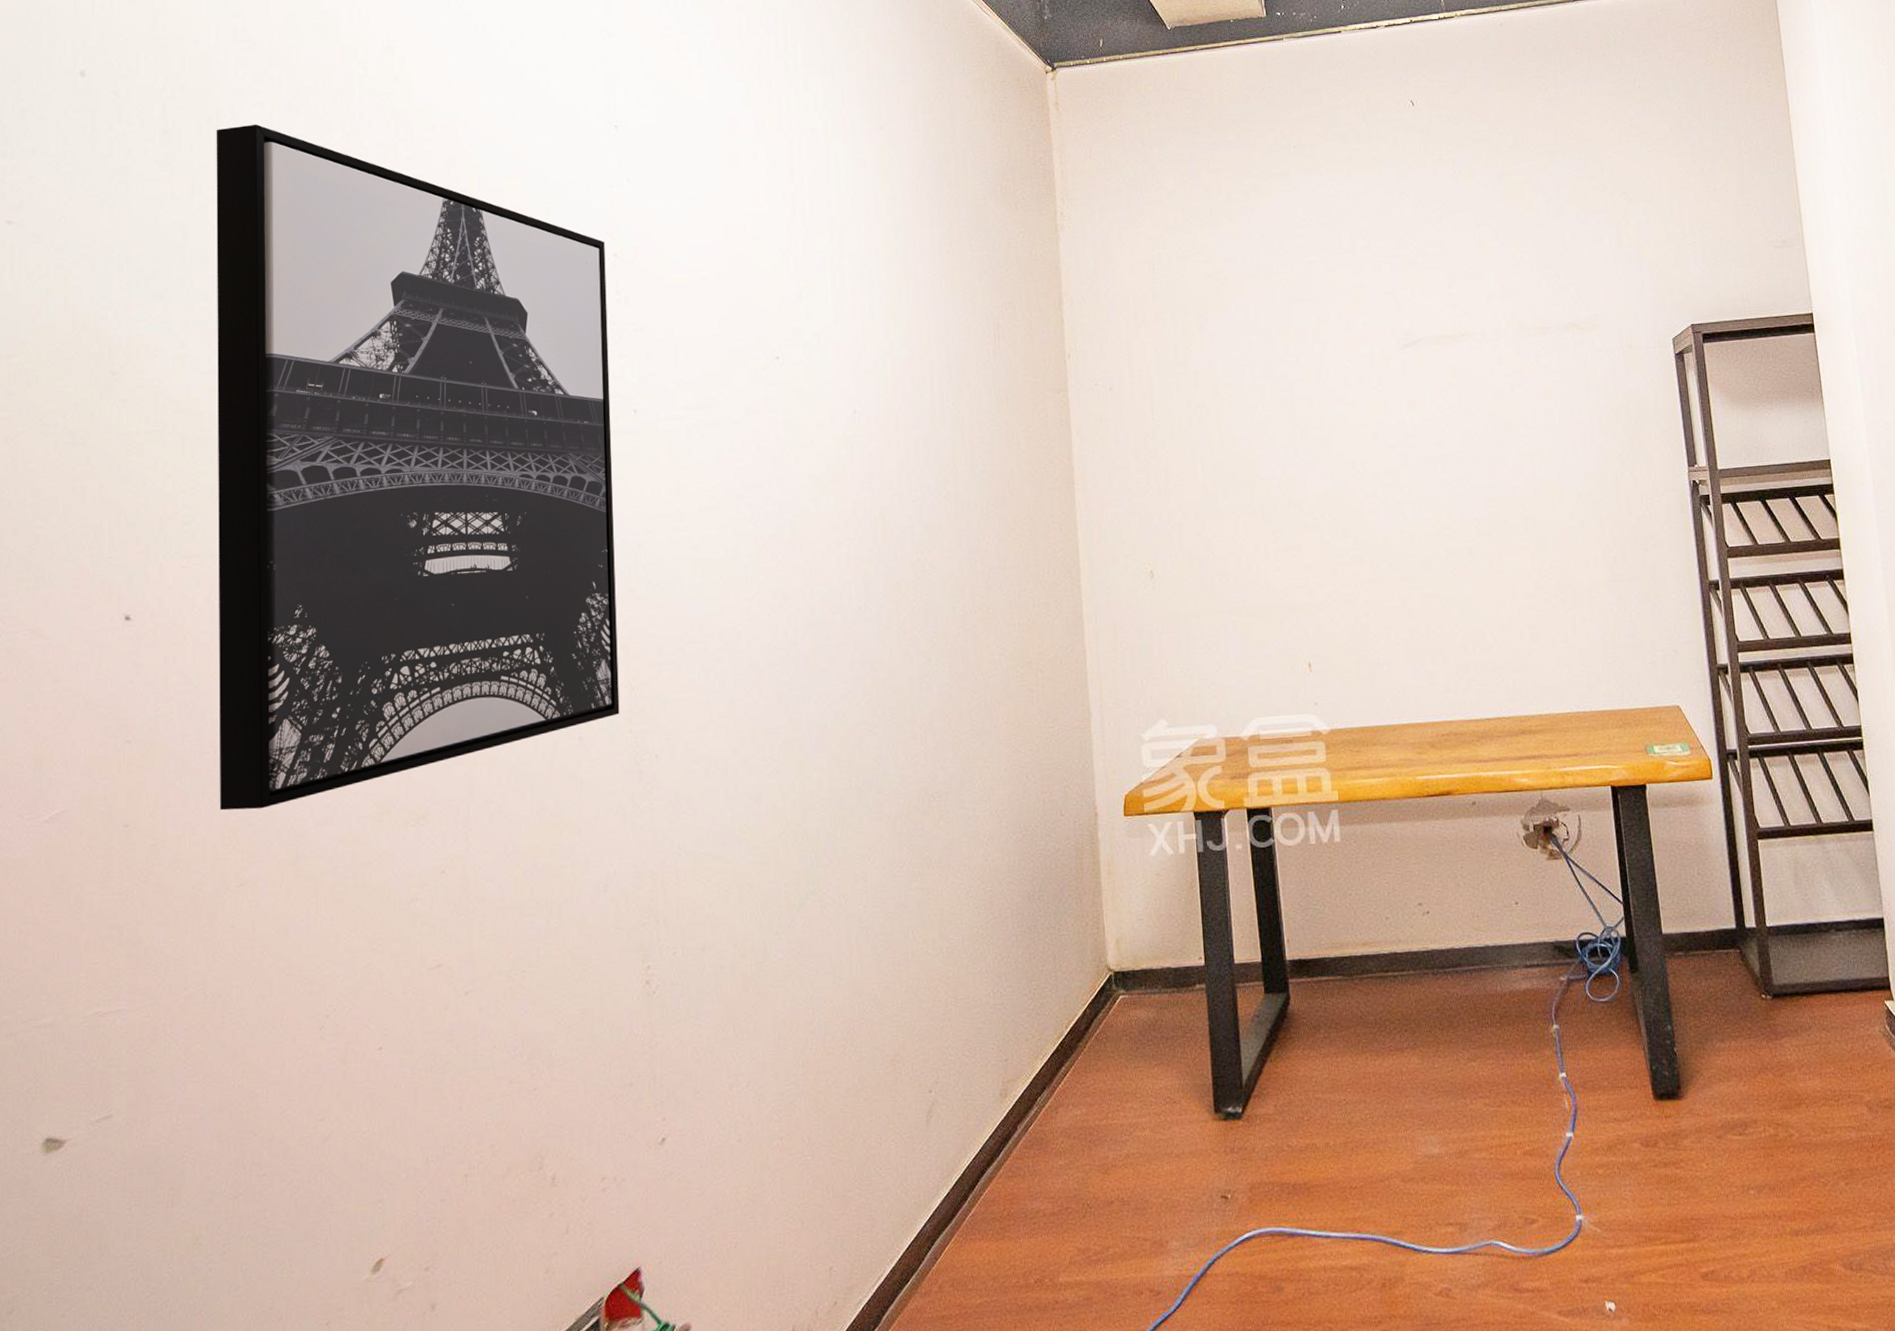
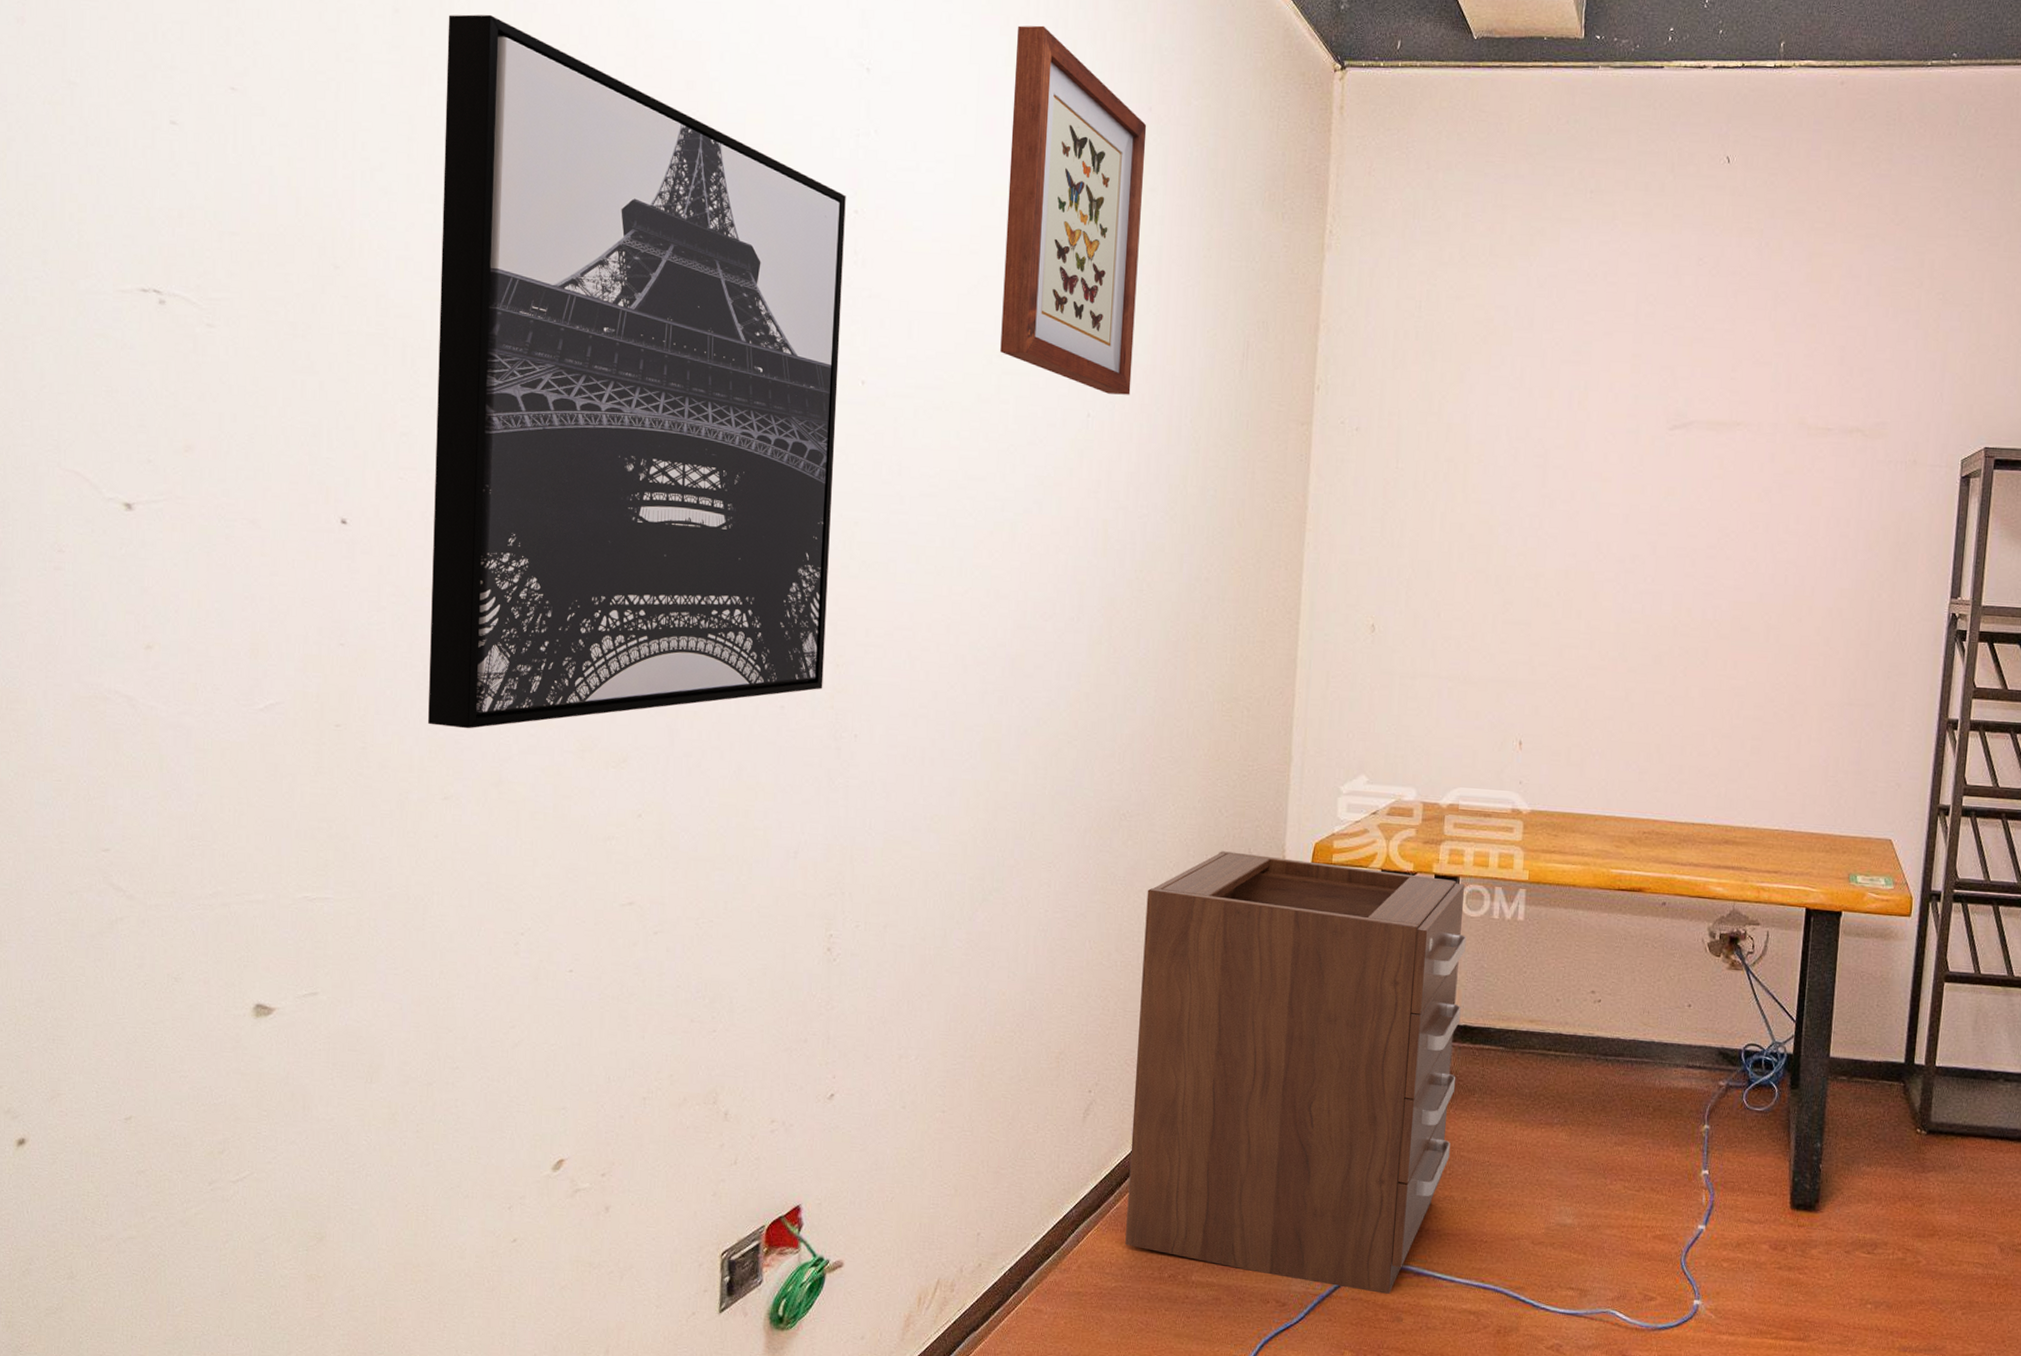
wall art: none [752,68,893,389] -> present [1000,25,1147,395]
filing cabinet: none [964,811,1305,1264] -> present [1125,851,1467,1294]

